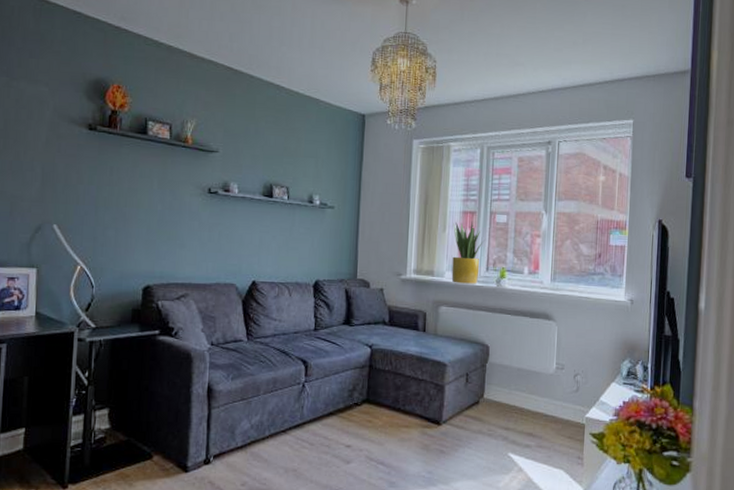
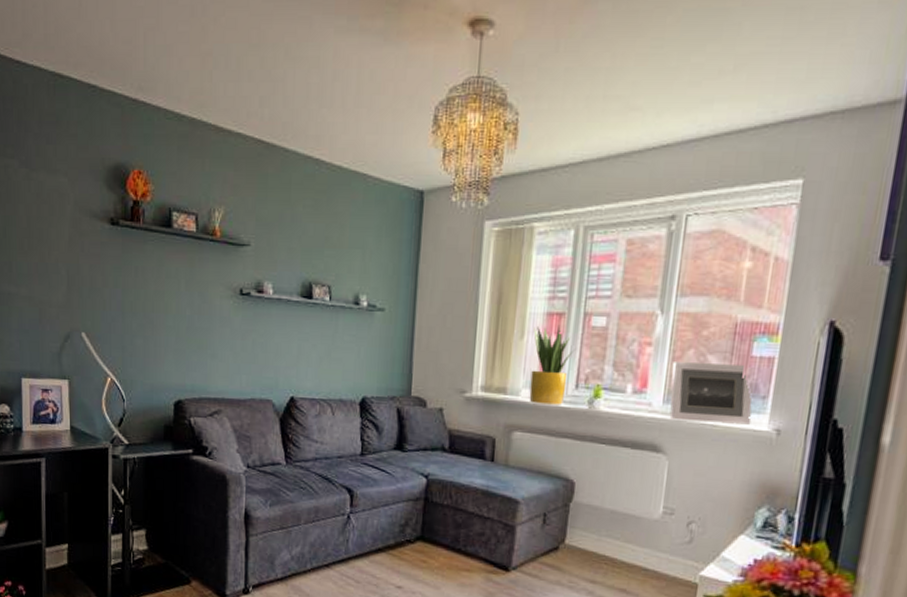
picture frame: none [555,249,613,297] -> present [669,362,753,425]

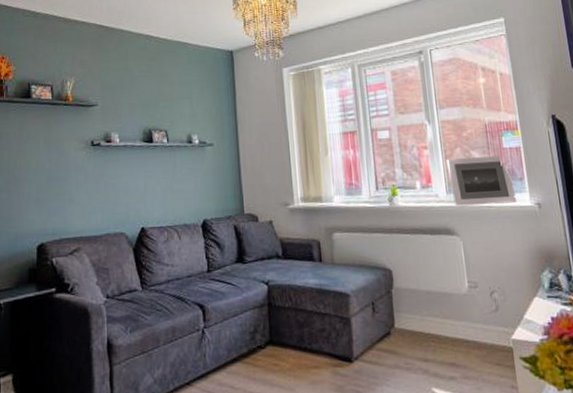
planter: present [529,324,573,405] -> none [334,140,369,207]

